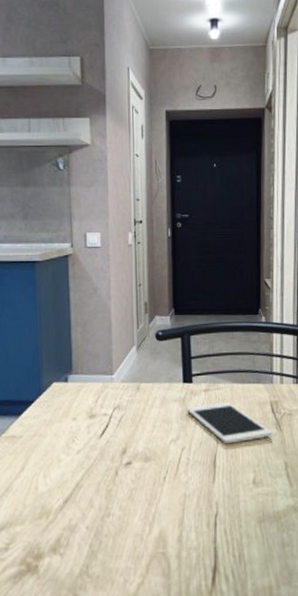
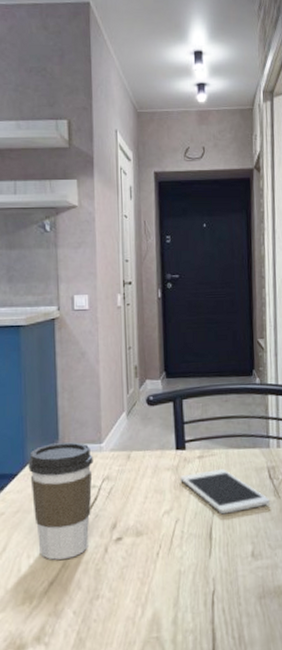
coffee cup: none [44,373,105,480] -> present [28,442,94,560]

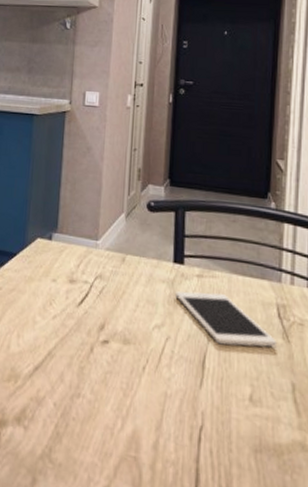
coffee cup: present [28,442,94,560] -> none [27,231,89,349]

